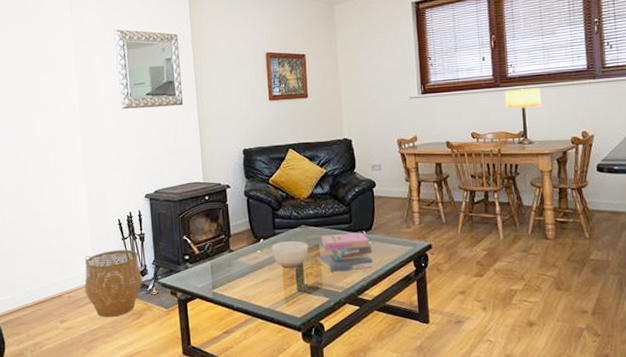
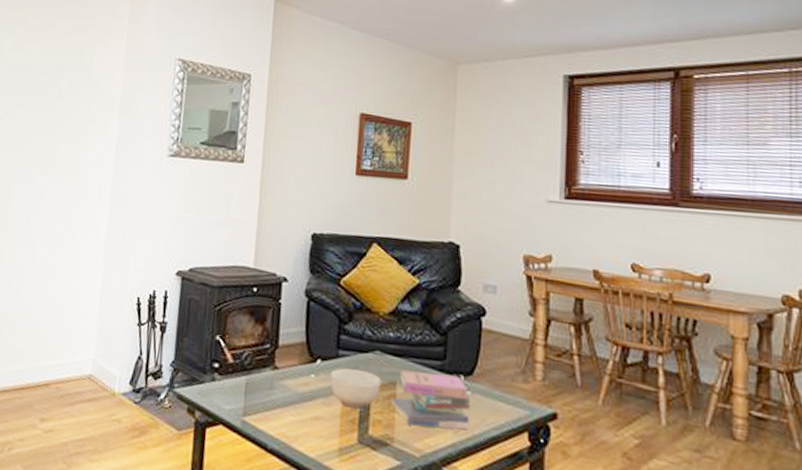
basket: present [84,249,143,318] -> none [78,336,155,428]
table lamp: present [505,88,542,145] -> none [686,213,739,296]

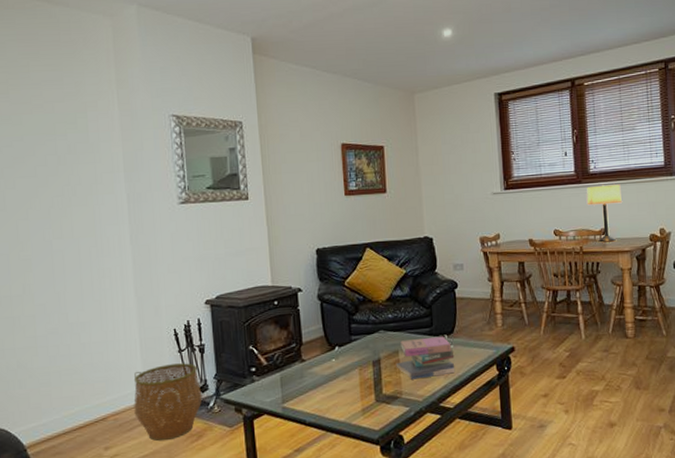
basket: none [78,336,155,428] -> present [133,363,203,441]
bowl: present [329,367,382,409] -> none [346,346,388,378]
table lamp: none [686,213,739,296] -> present [587,184,622,243]

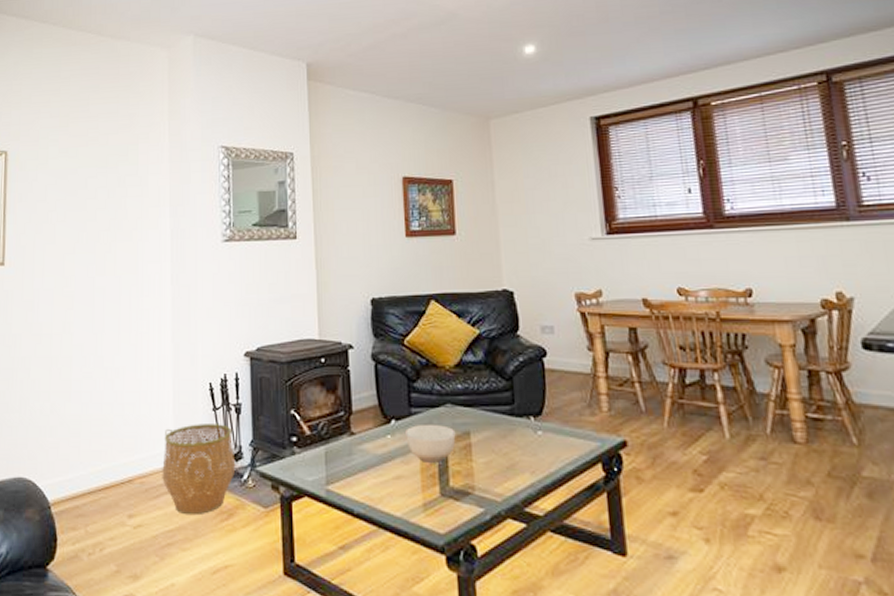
bowl: none [346,346,388,378] -> present [404,424,456,463]
books: present [395,336,456,380] -> none [466,417,546,472]
table lamp: present [587,184,622,243] -> none [721,231,775,307]

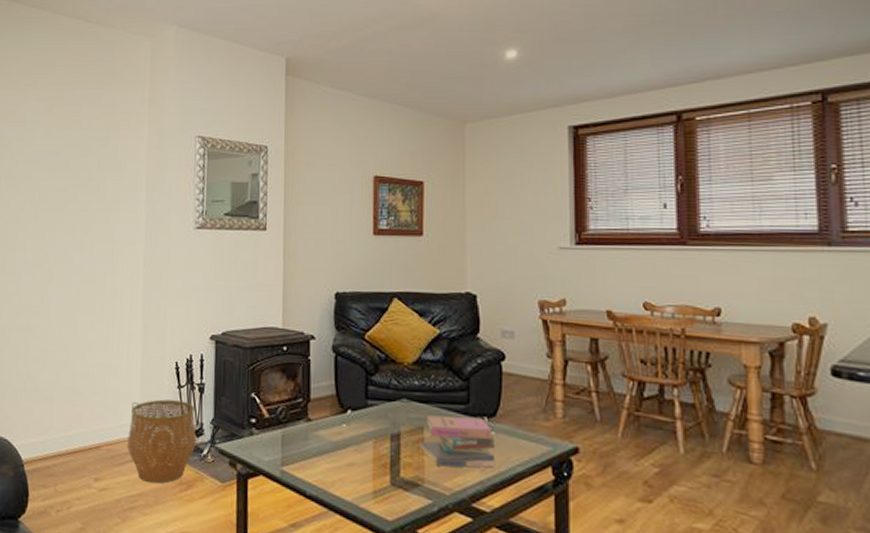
bowl: present [404,424,456,463] -> none [359,416,410,454]
books: none [466,417,546,472] -> present [419,415,496,468]

